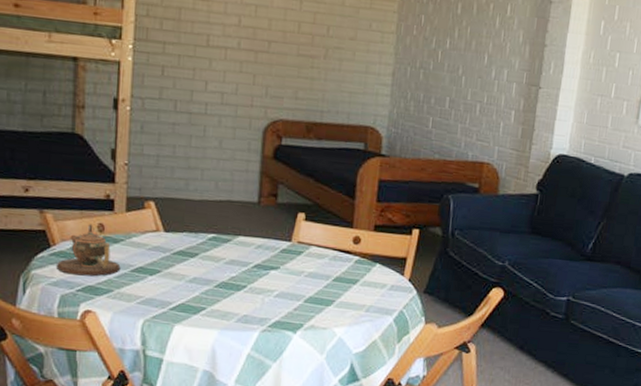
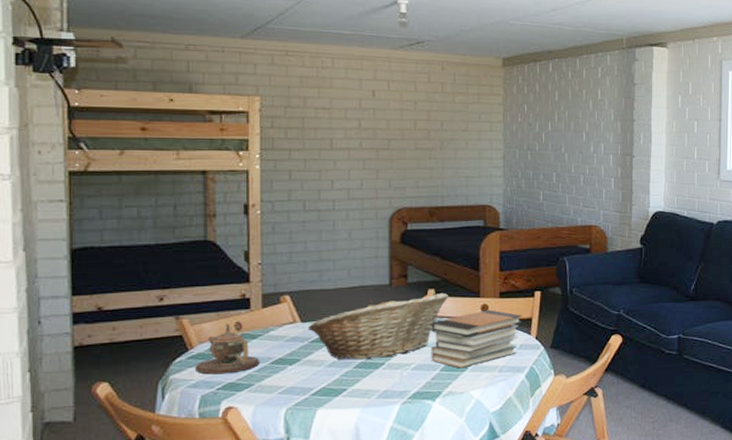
fruit basket: none [170,215,319,281] -> present [307,292,448,360]
book stack: none [295,242,397,303] -> present [431,309,523,368]

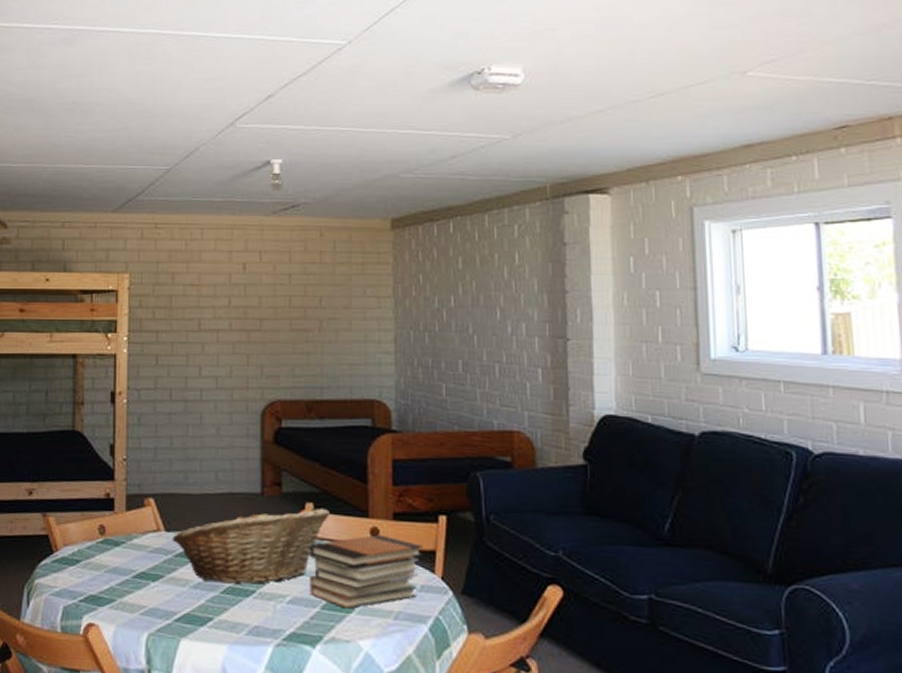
teapot: present [196,324,260,375] -> none [59,526,123,584]

